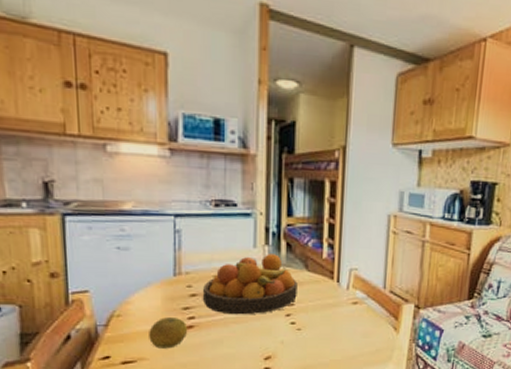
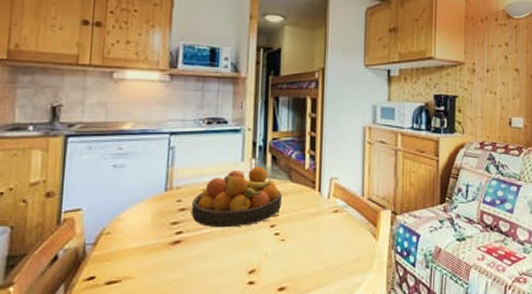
fruit: present [149,317,188,349] -> none [136,233,175,266]

